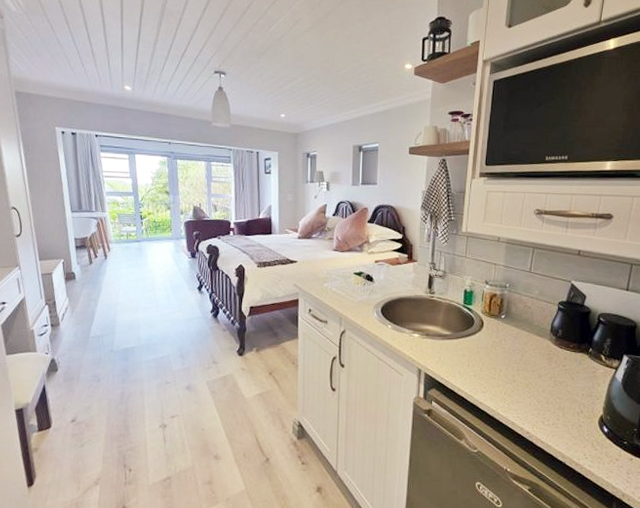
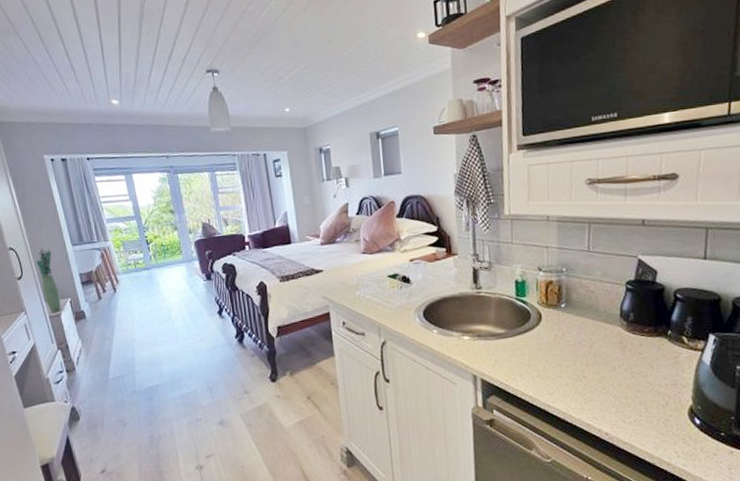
vase: none [36,210,54,272] -> present [36,247,62,314]

